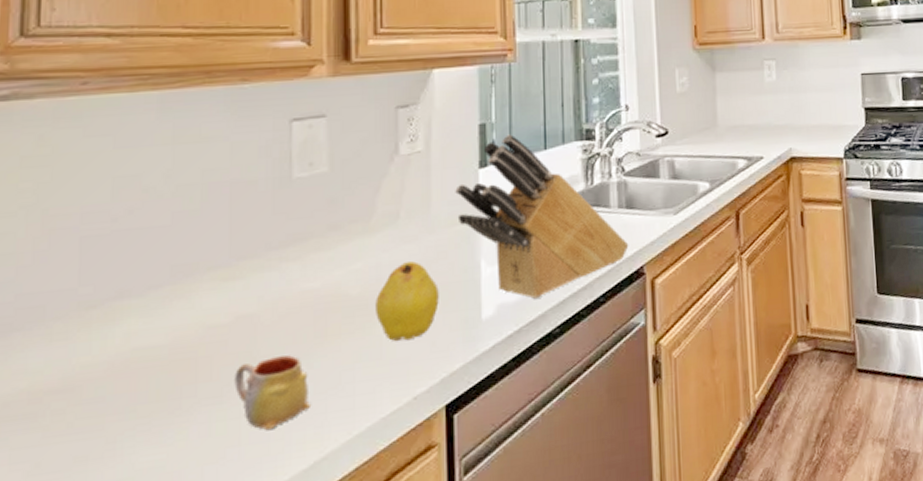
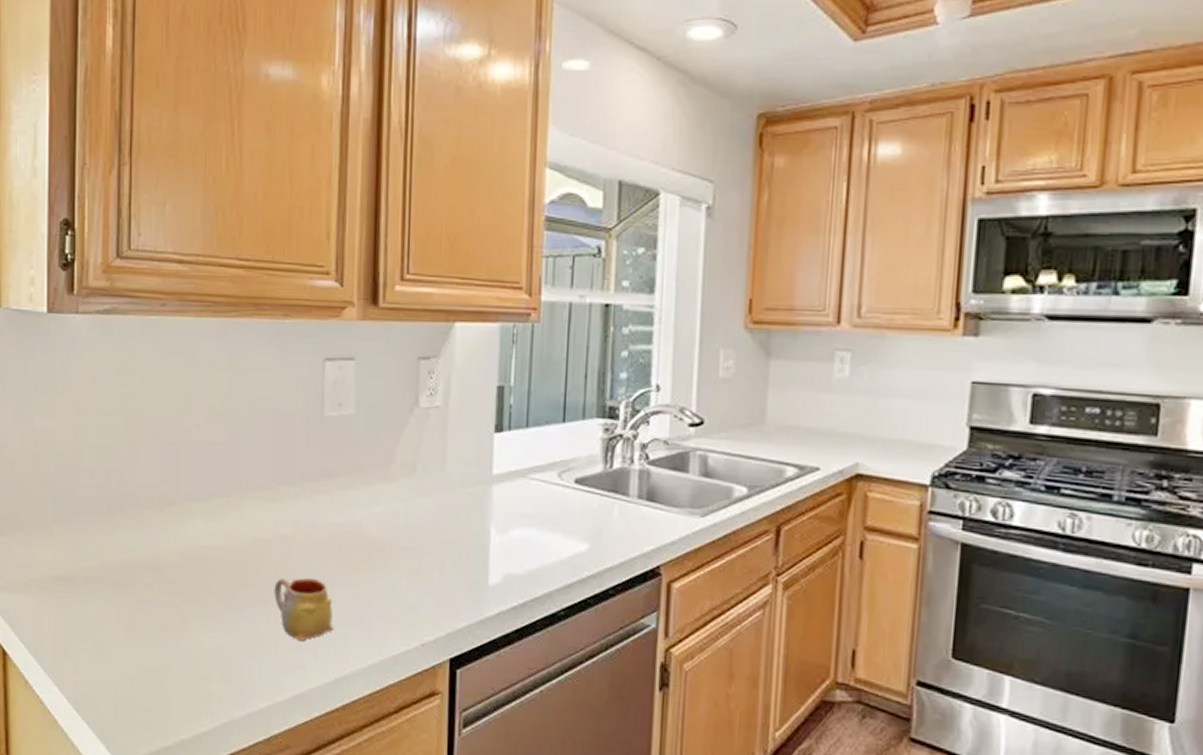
fruit: present [376,261,439,341] -> none [391,514,449,590]
knife block: present [455,134,629,299] -> none [470,401,646,576]

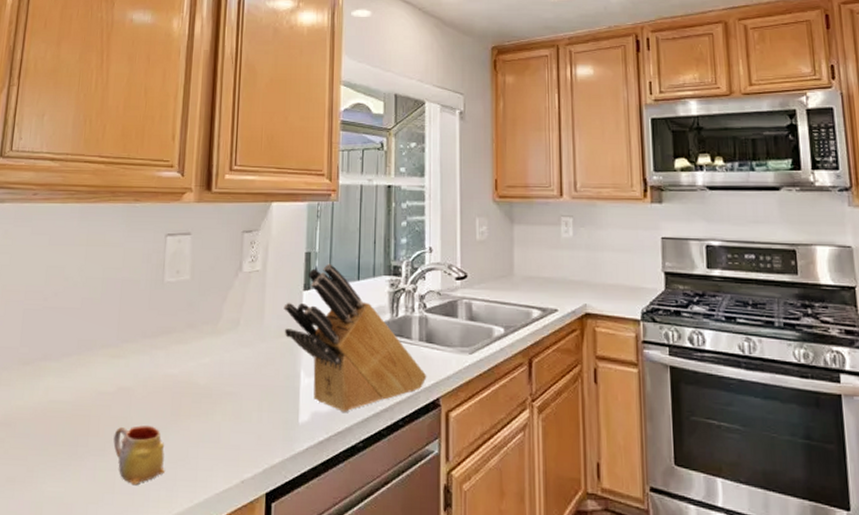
knife block: none [470,401,646,576] -> present [283,263,427,412]

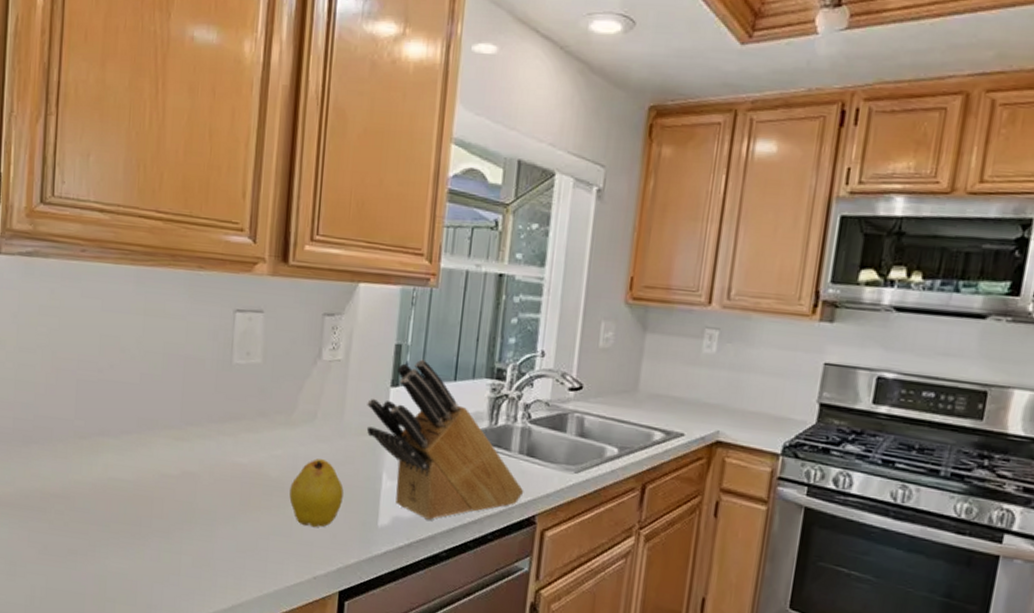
mug: present [113,425,166,486] -> none [178,512,234,570]
fruit: none [217,363,266,431] -> present [289,458,344,528]

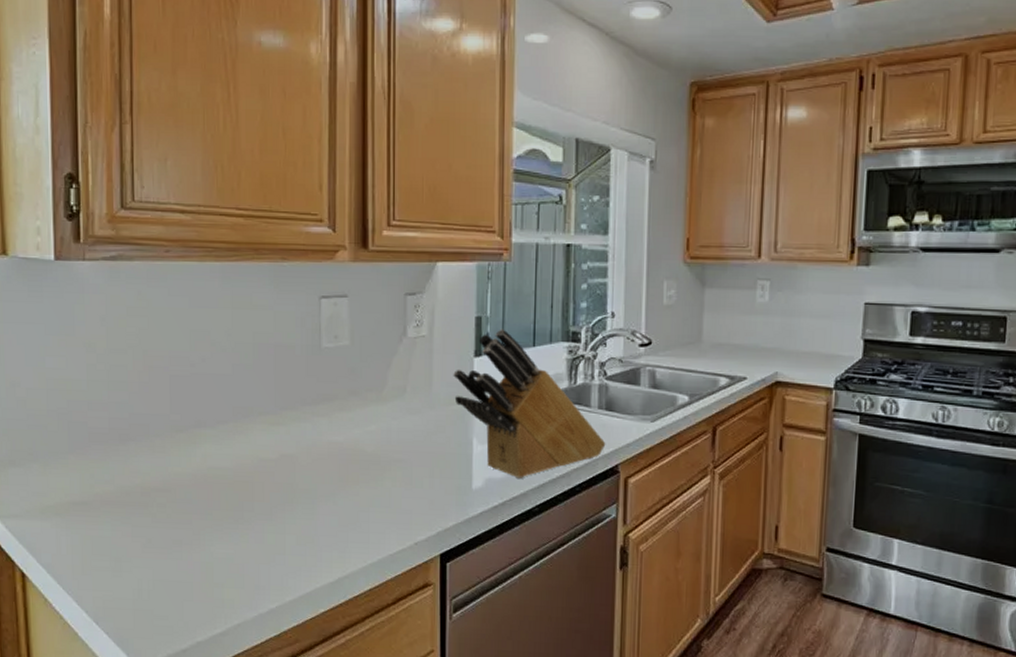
fruit: present [289,458,344,528] -> none [386,431,437,496]

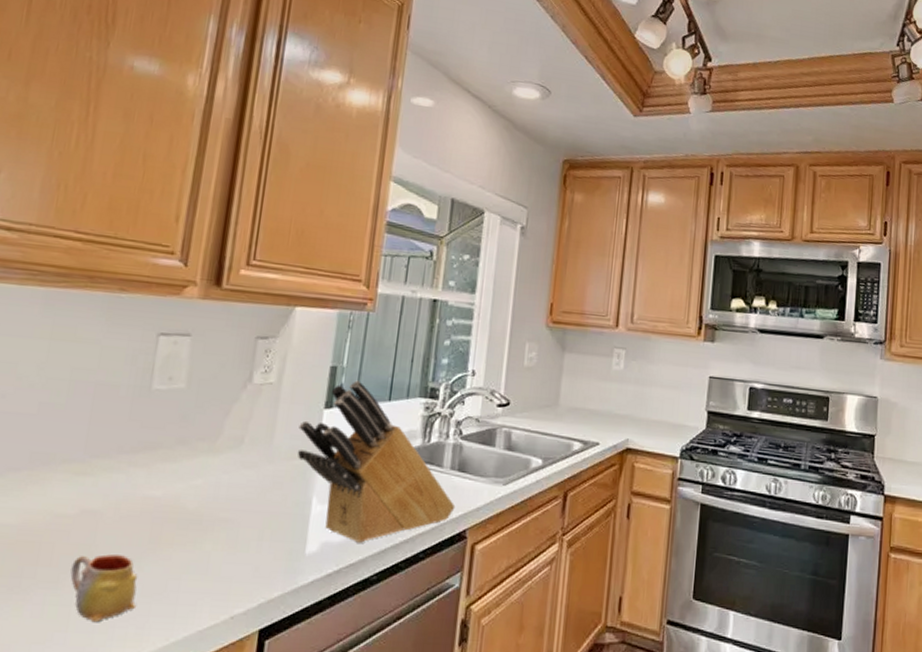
mug: none [280,491,337,547] -> present [70,554,138,623]

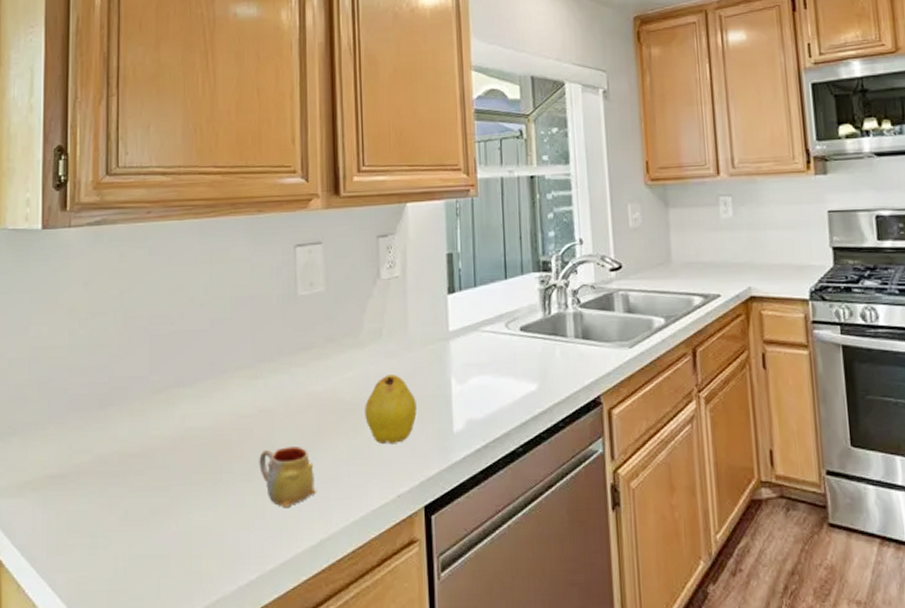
fruit: none [207,486,270,562] -> present [365,375,417,445]
knife block: present [297,380,456,543] -> none [428,264,586,418]

